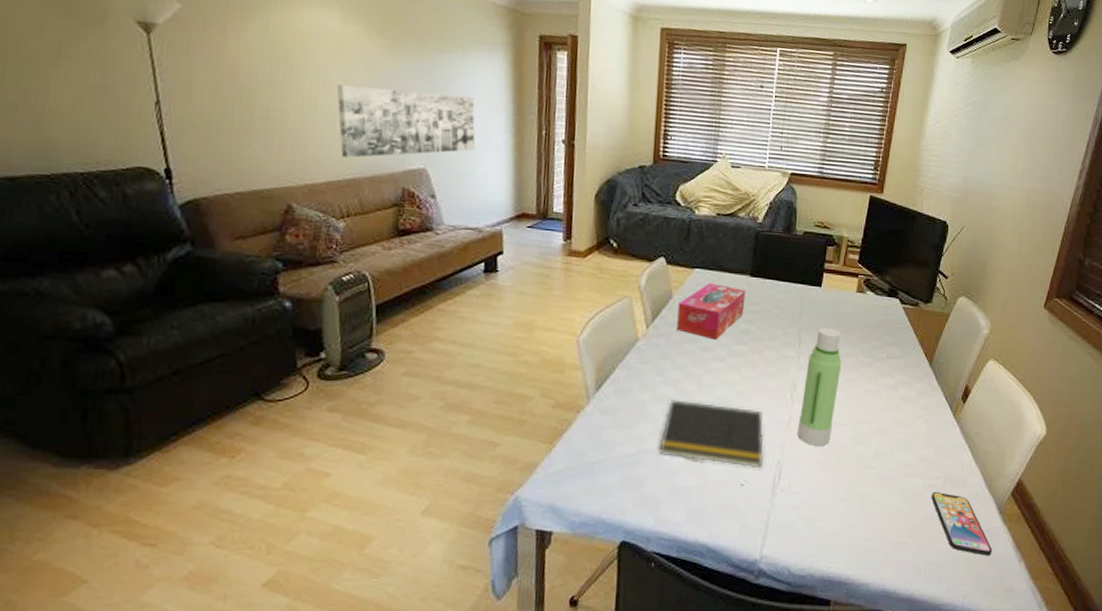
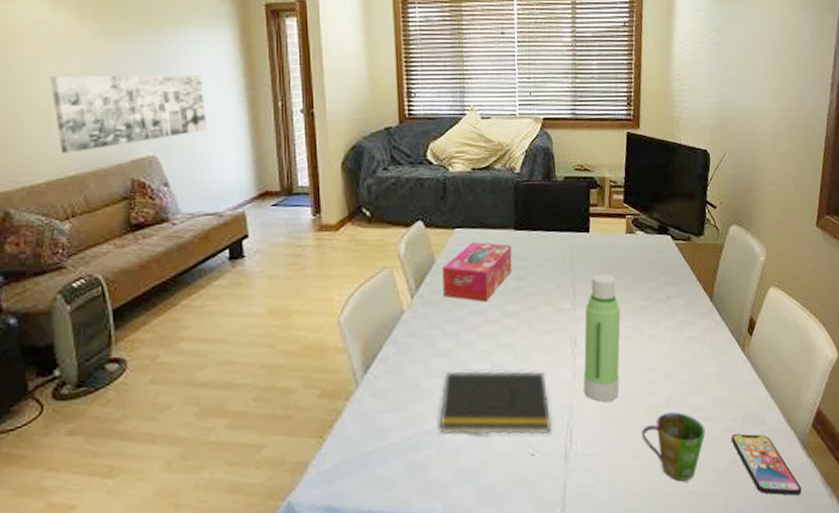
cup: none [847,464,908,528] -> present [642,412,706,482]

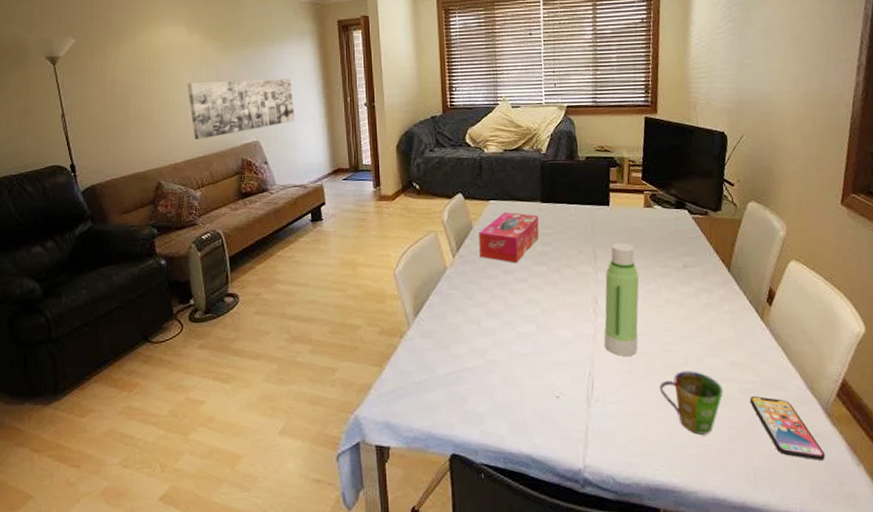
notepad: present [439,370,553,435] -> none [476,320,576,381]

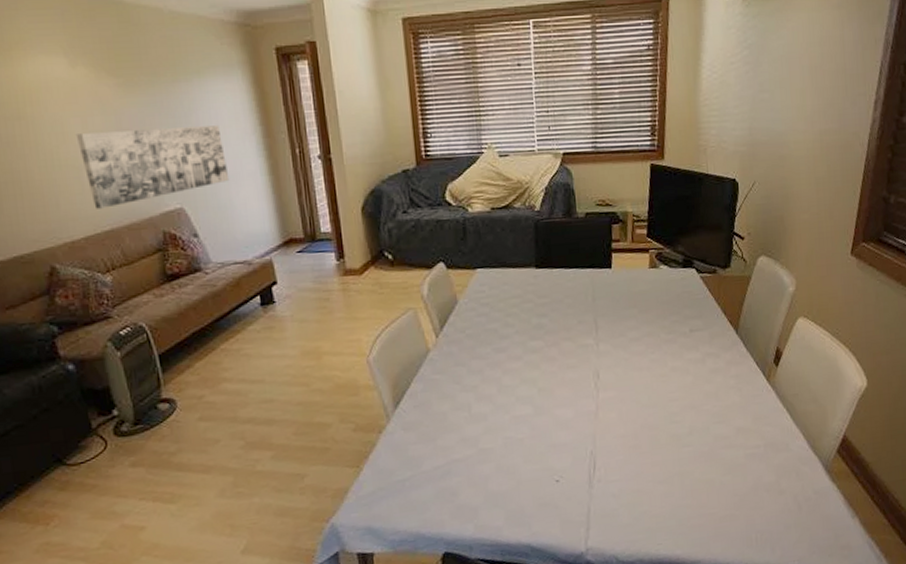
tissue box: present [479,212,539,263] -> none [465,281,535,340]
water bottle: present [604,243,640,356] -> none [606,309,644,432]
cup: present [660,371,723,434] -> none [664,440,728,504]
smartphone: present [750,395,825,461] -> none [754,460,823,517]

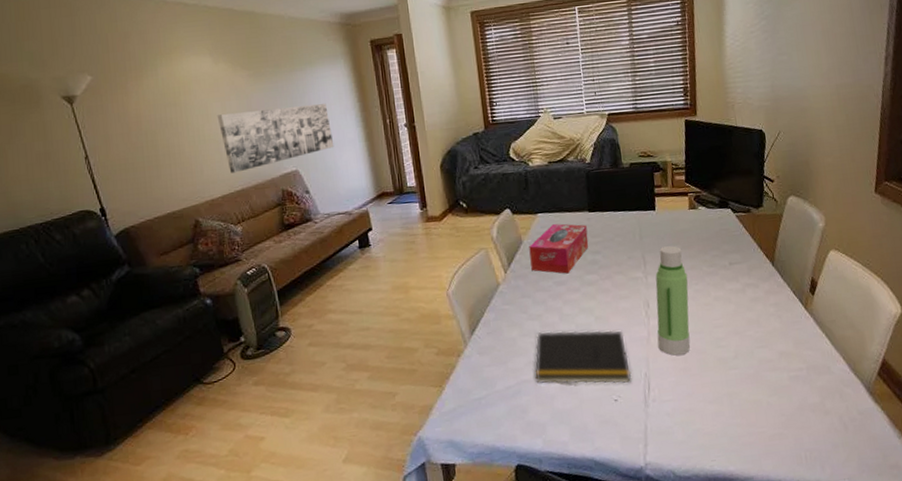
tissue box: none [465,281,535,340] -> present [529,224,589,274]
notepad: none [467,403,577,463] -> present [534,330,632,384]
water bottle: none [606,309,644,432] -> present [655,246,691,356]

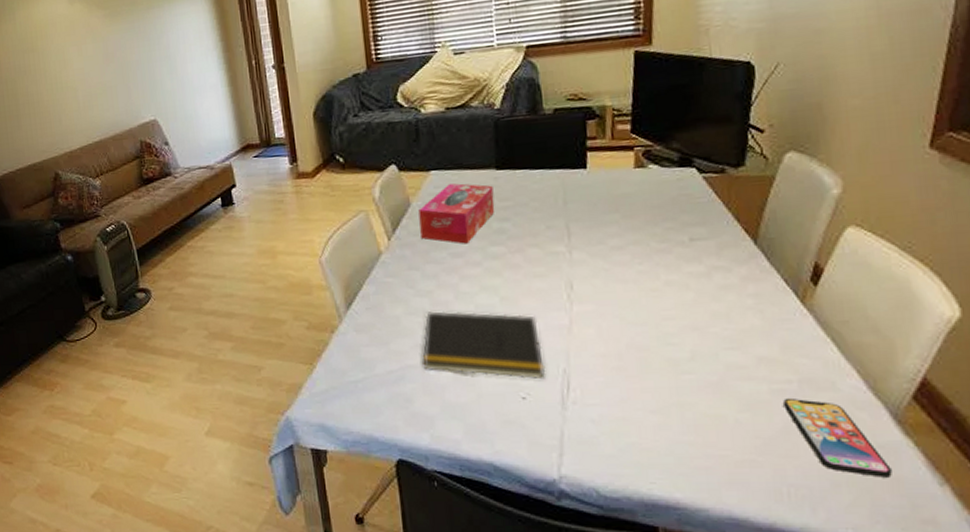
wall art: present [216,104,334,173] -> none [73,44,195,123]
water bottle: present [655,246,691,356] -> none [582,214,629,351]
smartphone: none [798,382,870,437] -> present [783,397,892,478]

